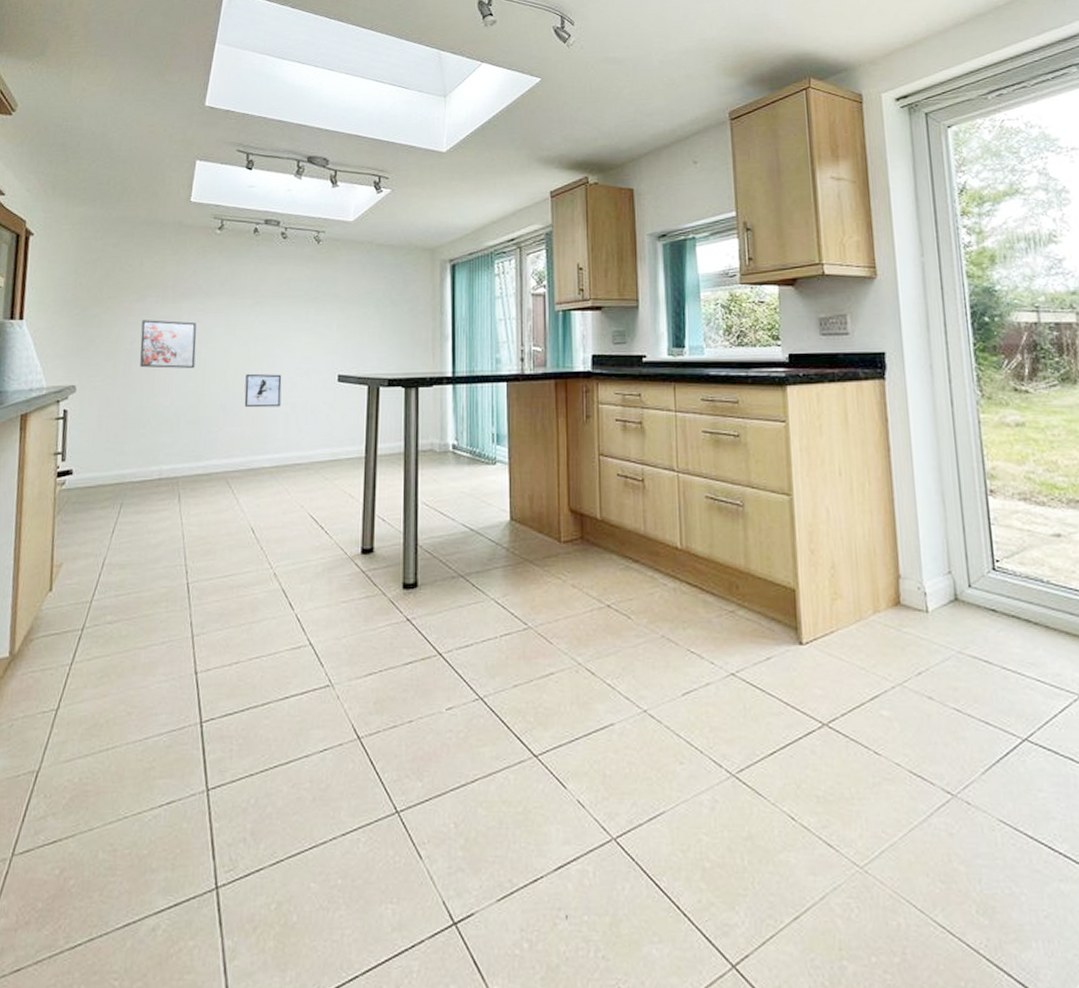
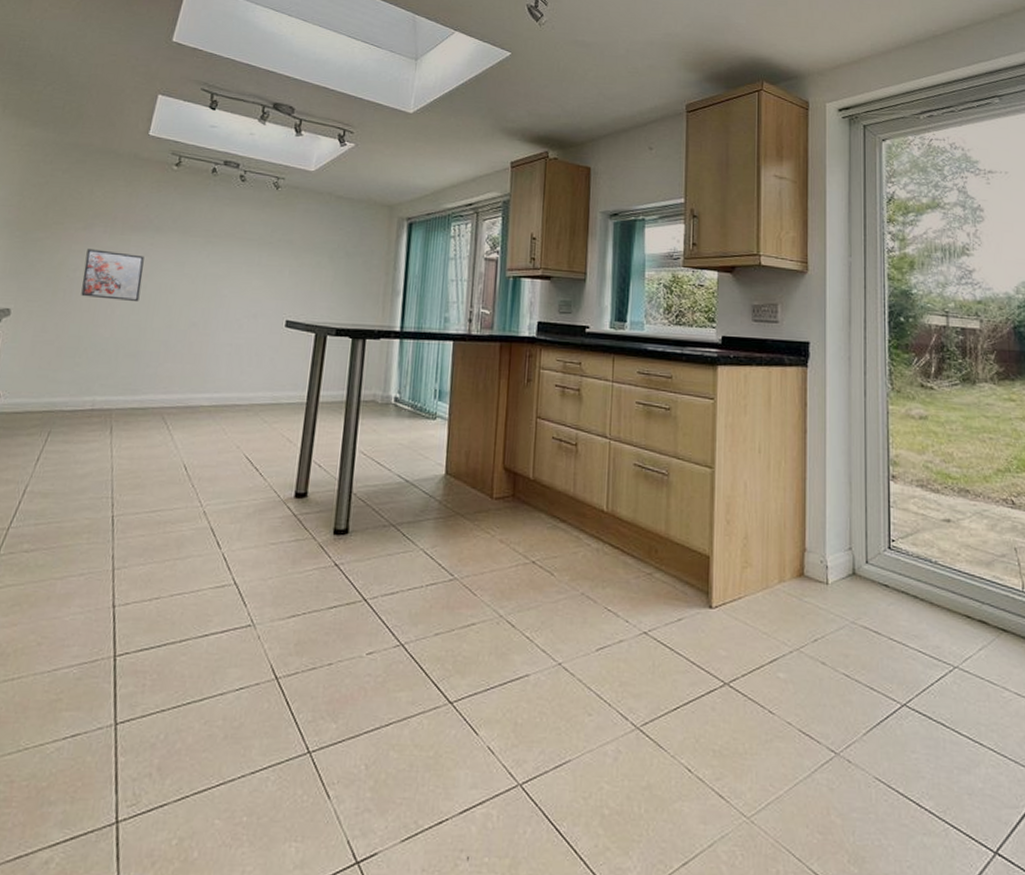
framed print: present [244,373,282,408] -> none [187,311,229,348]

